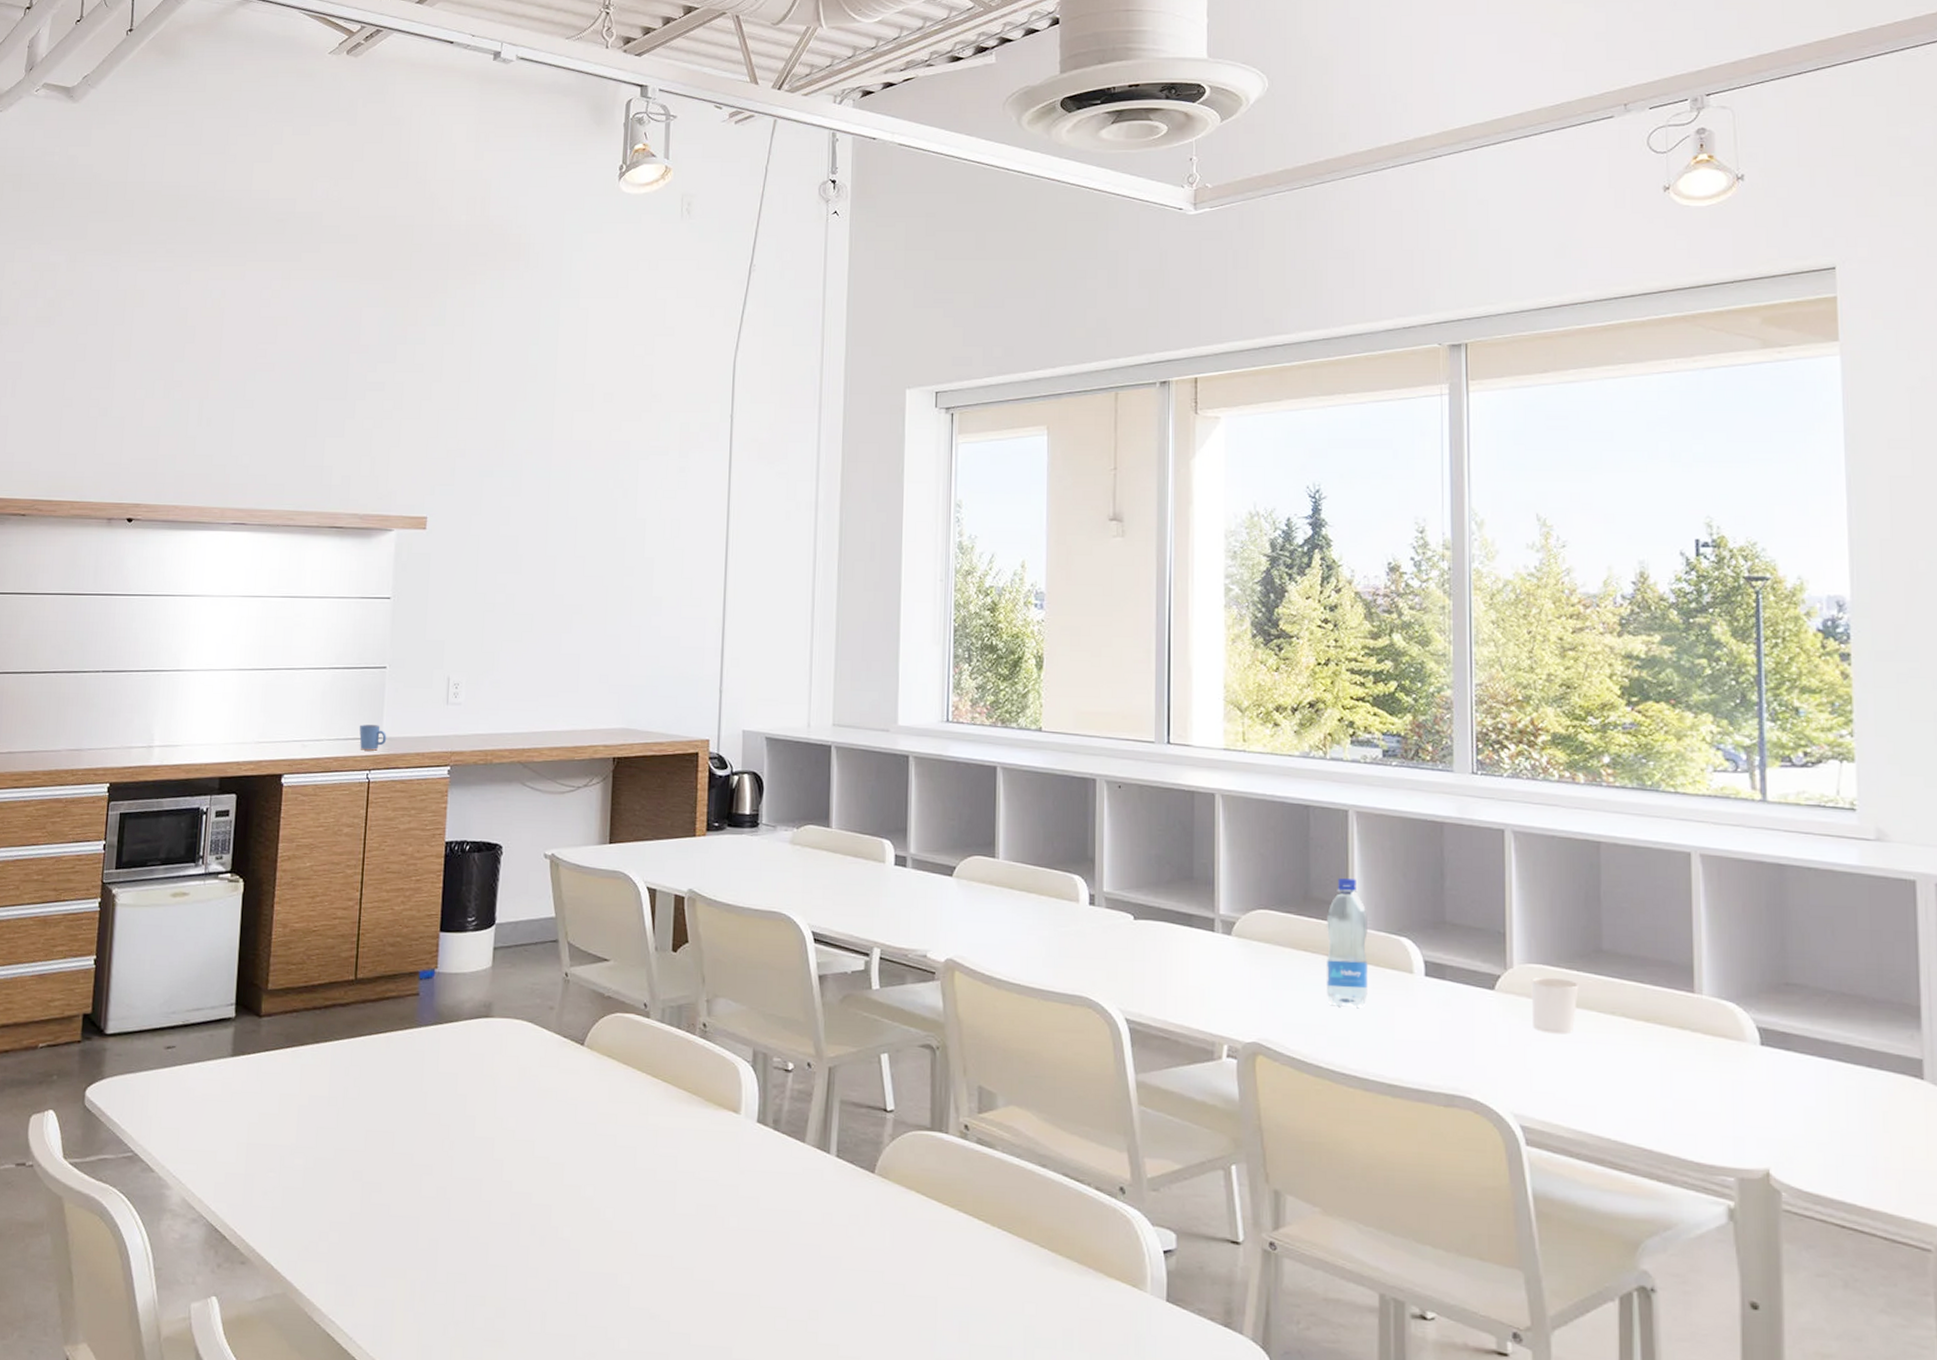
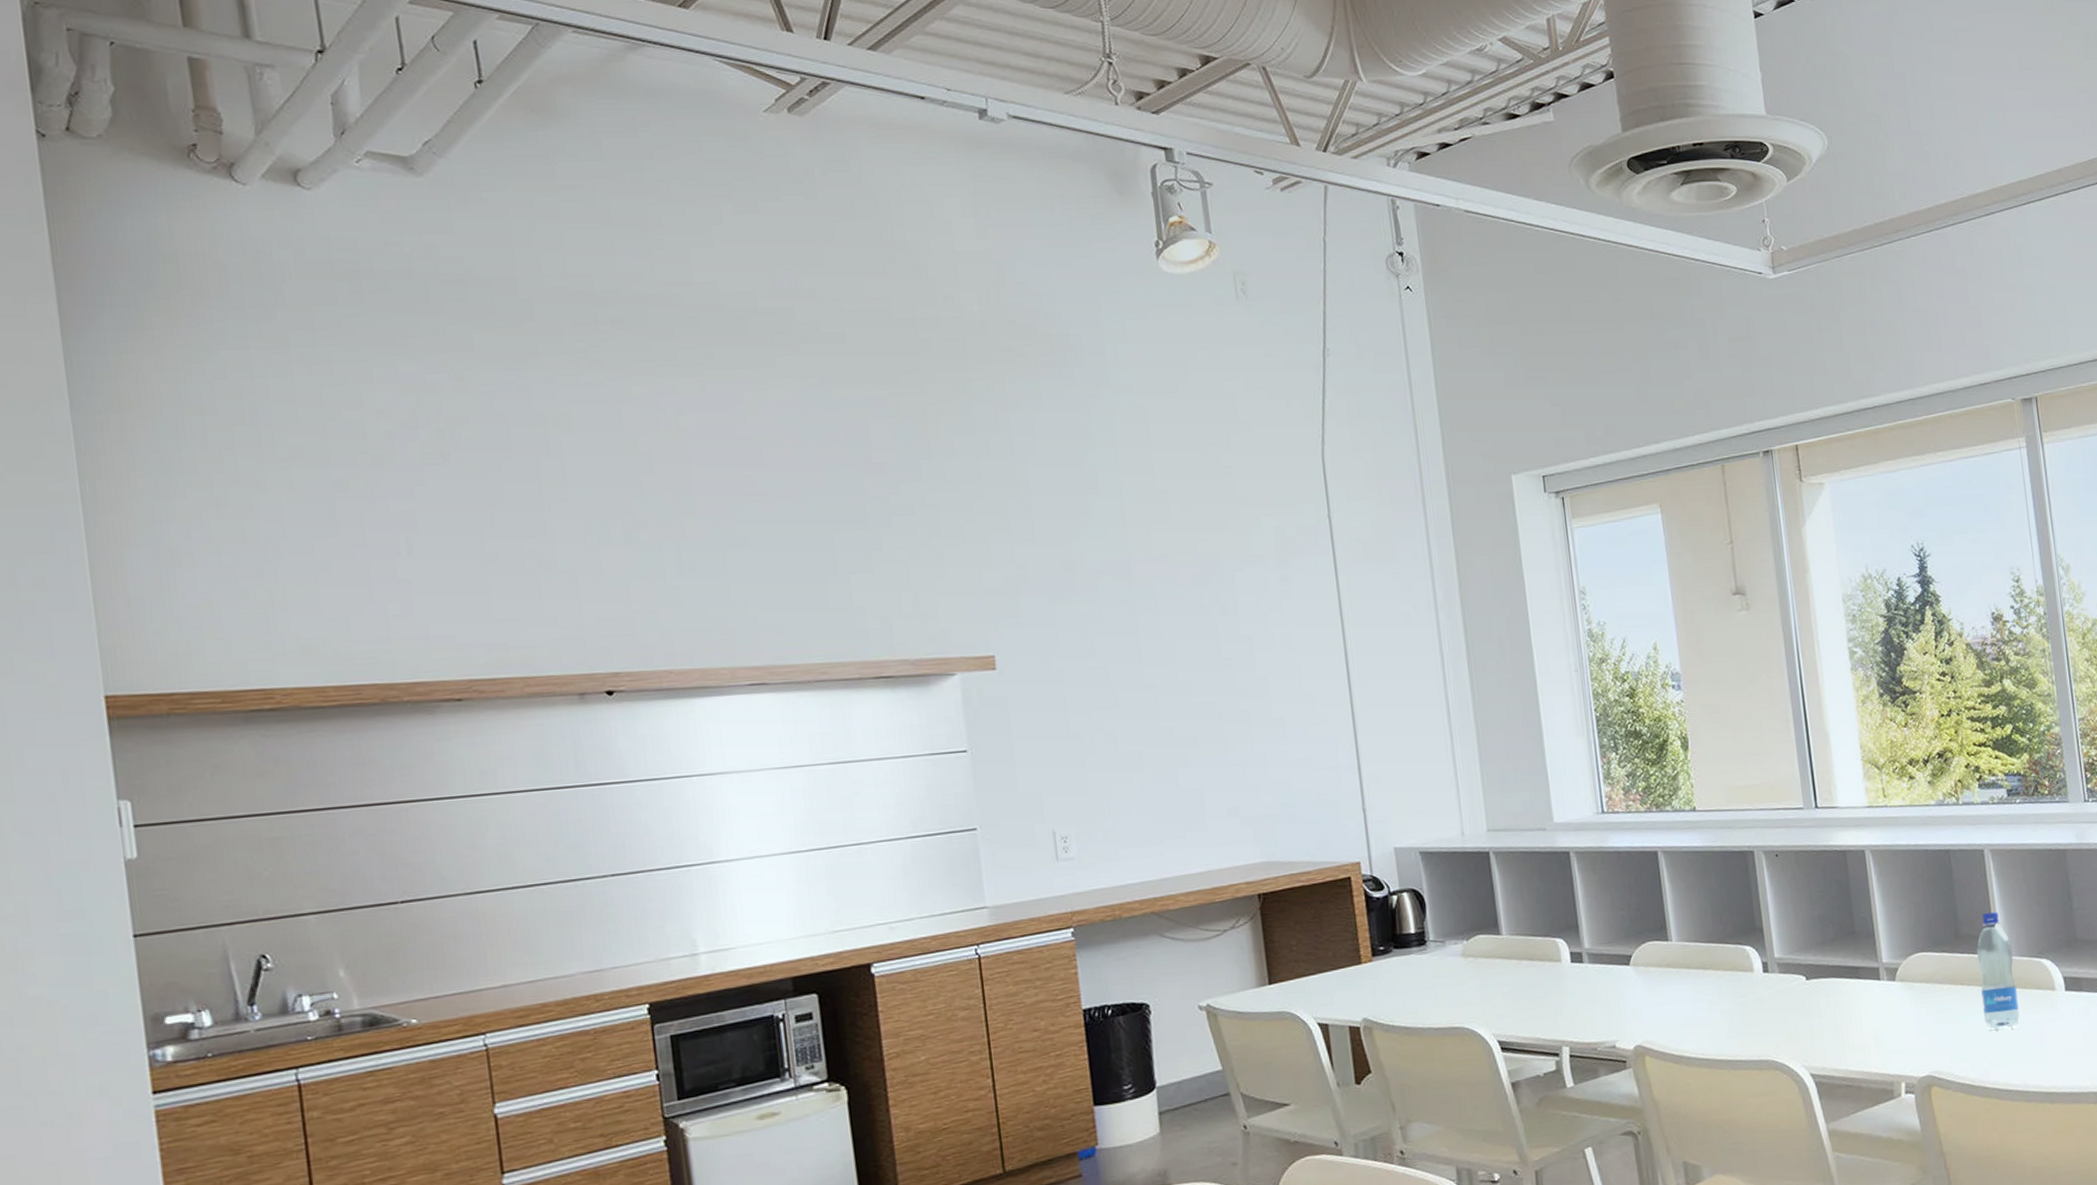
mug: present [359,724,387,751] -> none [955,894,992,924]

